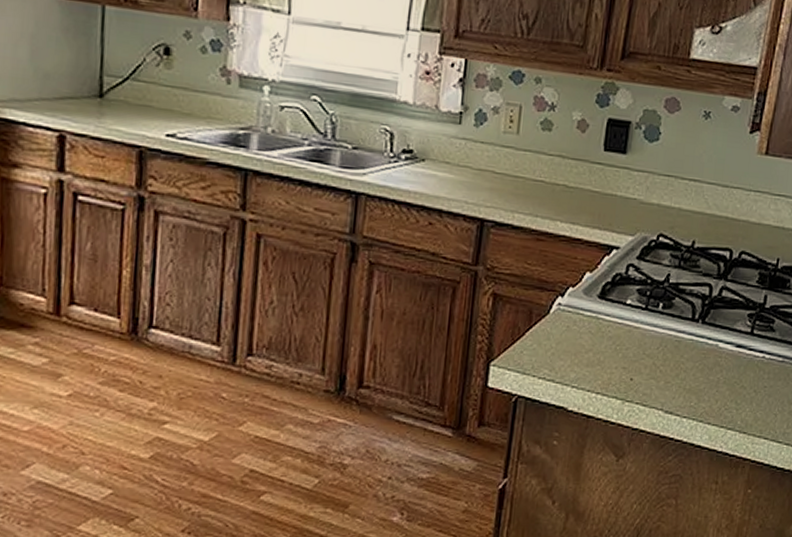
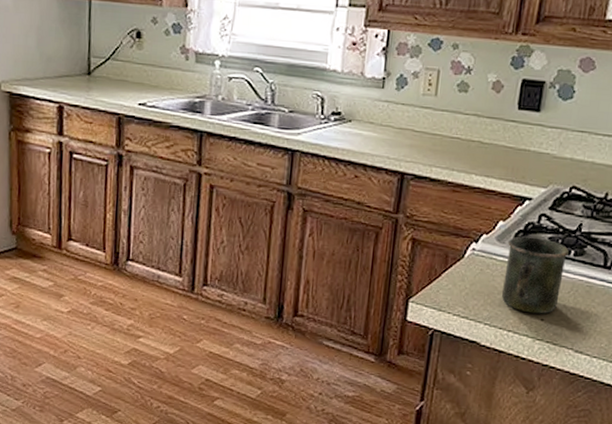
mug: none [588,288,658,373] -> present [501,236,570,314]

